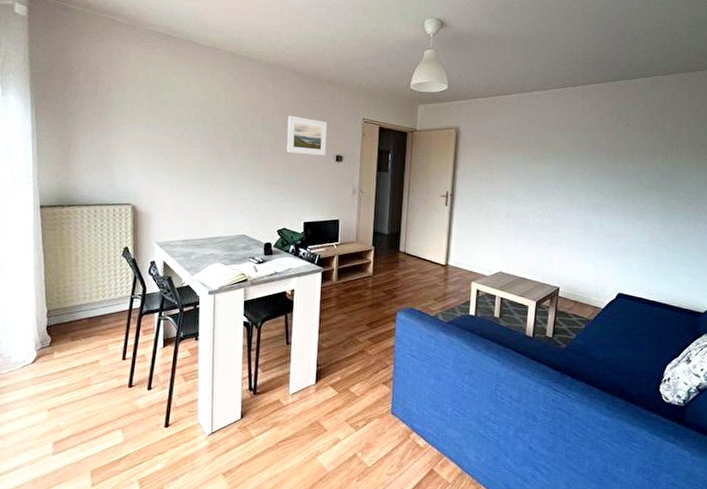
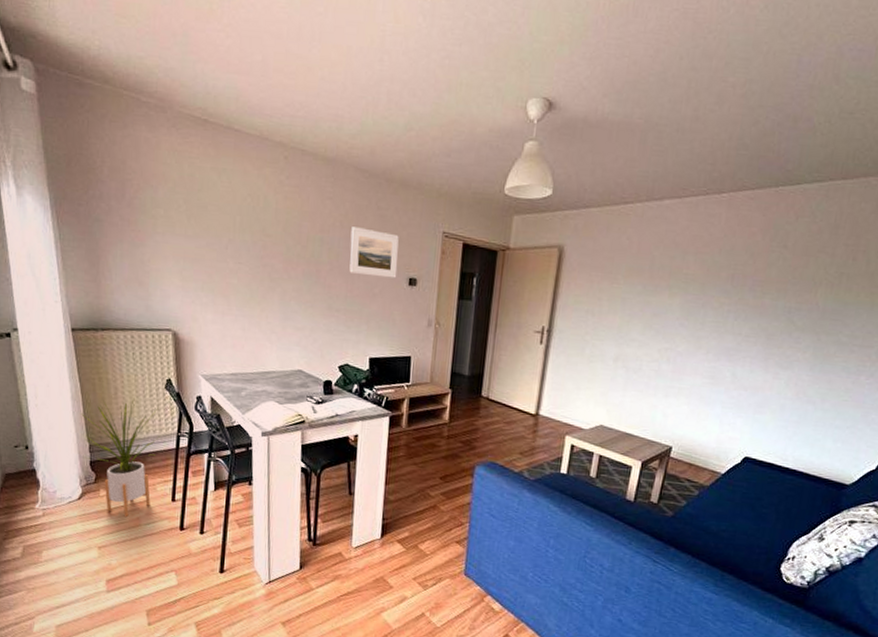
house plant: none [42,265,116,377] -> present [81,397,161,517]

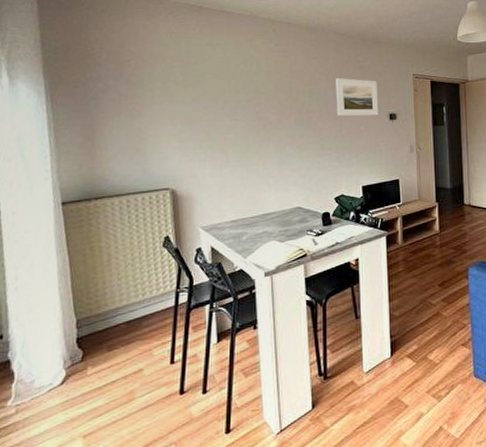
house plant: present [81,397,161,517] -> none [69,261,159,392]

